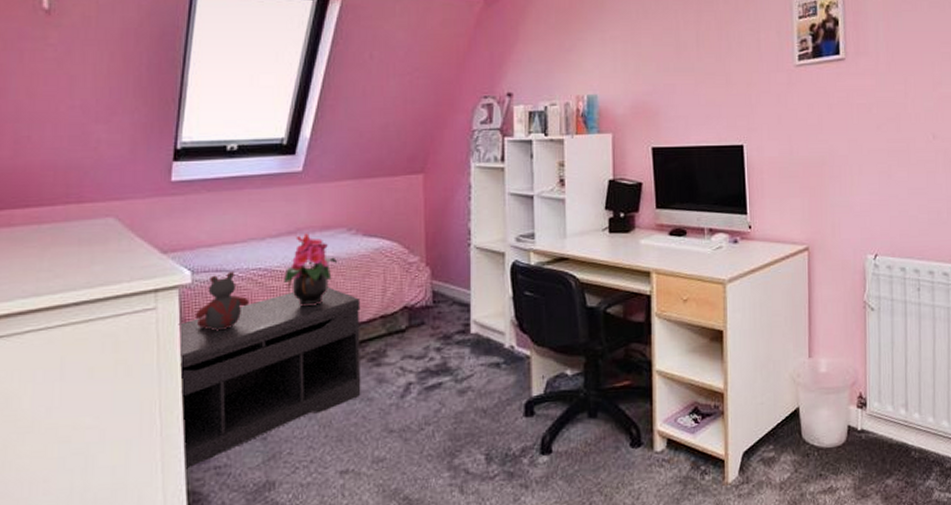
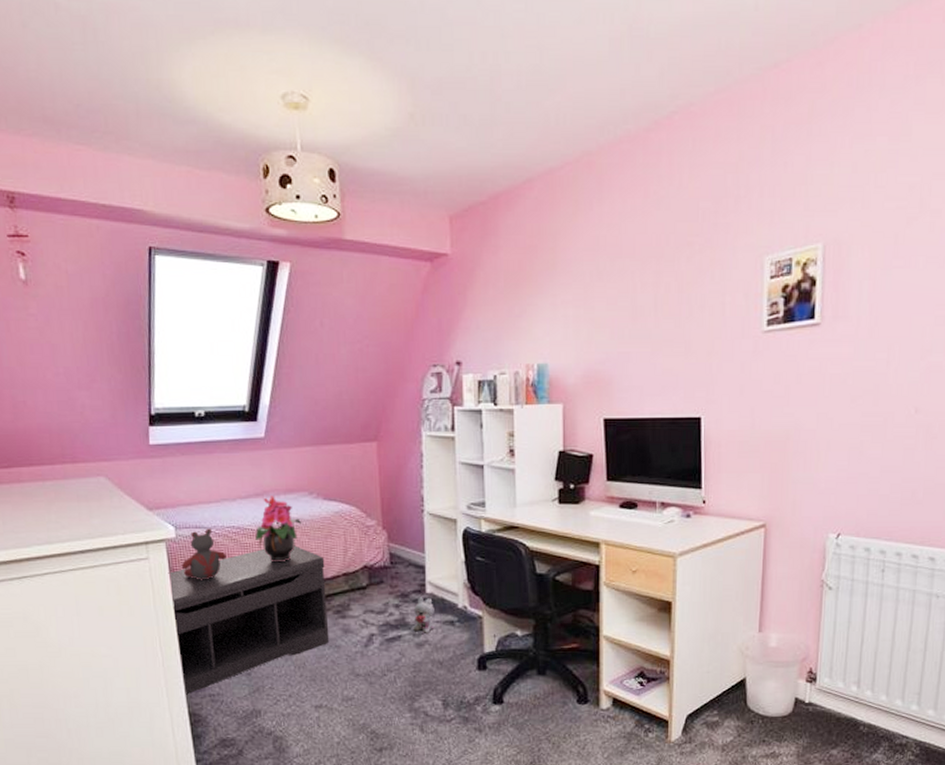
plush toy: none [456,338,481,378] -> present [413,597,436,633]

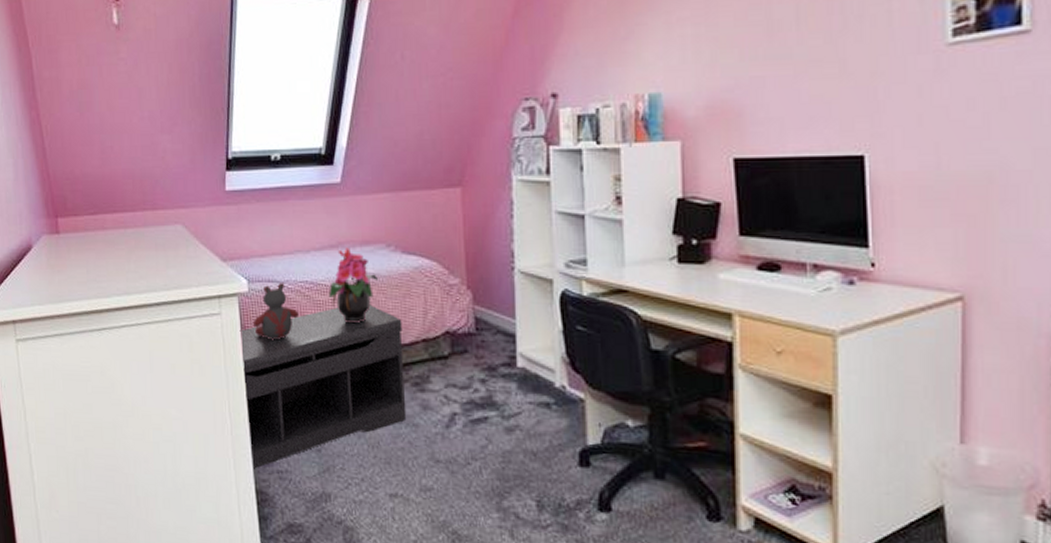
plush toy: present [413,597,436,633] -> none [502,371,529,416]

